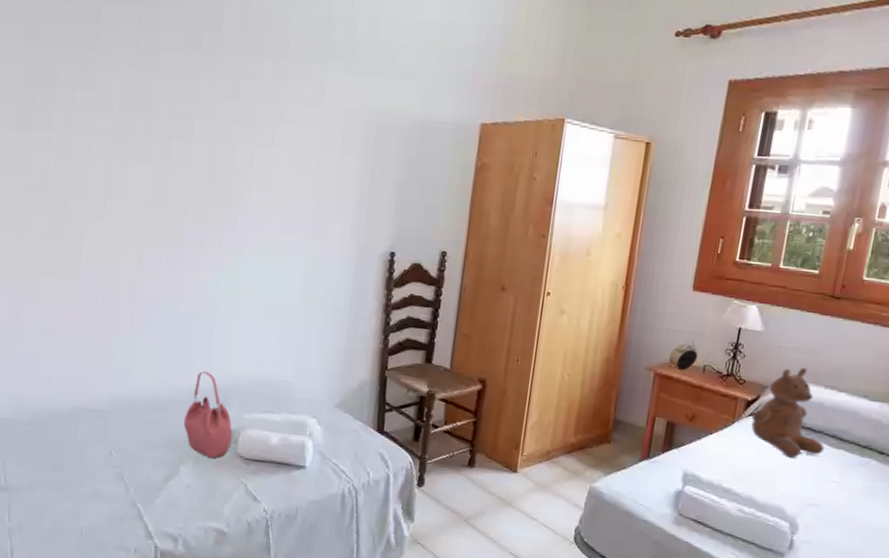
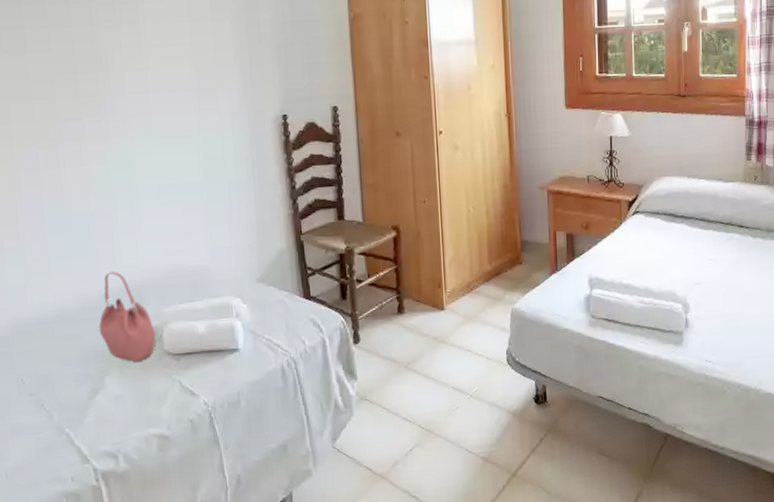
alarm clock: present [668,340,699,370] -> none [556,155,581,184]
teddy bear: present [751,367,825,458] -> none [635,162,697,246]

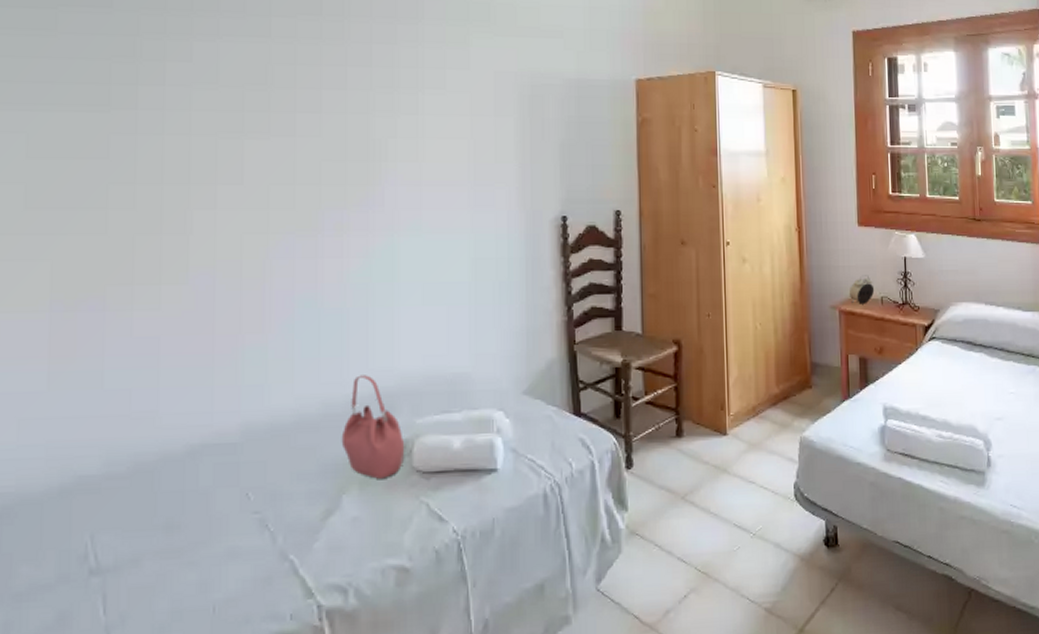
alarm clock: none [556,155,581,184] -> present [849,275,875,304]

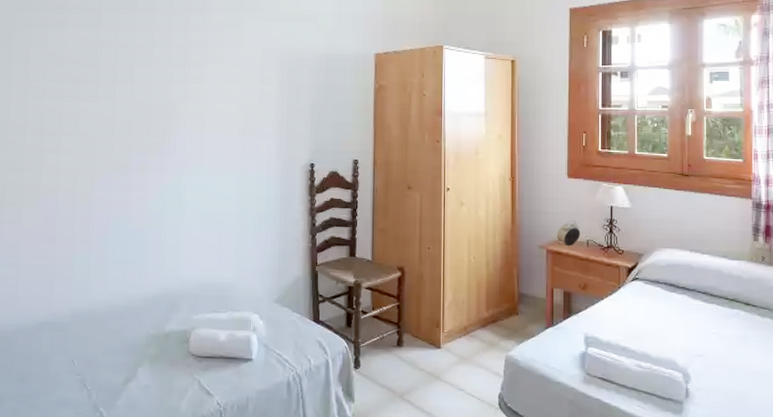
handbag: present [341,375,405,479] -> none [138,279,184,358]

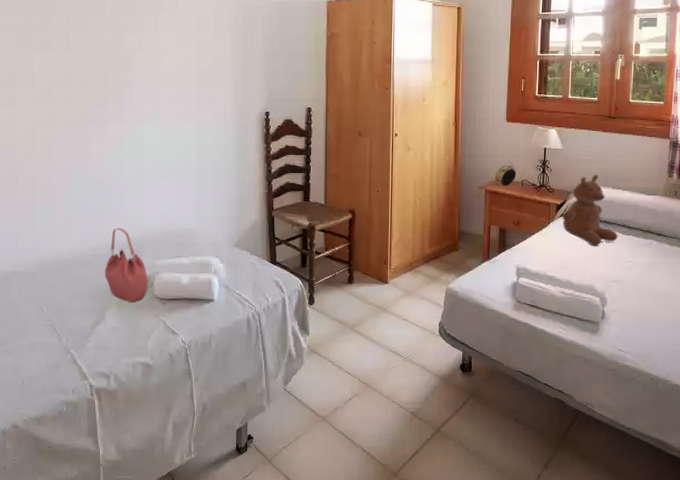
handbag: none [138,279,184,358] -> present [104,228,149,302]
teddy bear: none [634,235,699,315] -> present [562,174,618,246]

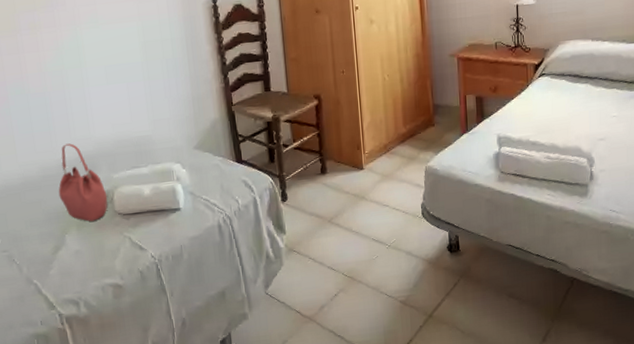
alarm clock: present [494,162,517,186] -> none [466,24,489,51]
teddy bear: present [562,174,618,246] -> none [541,27,601,105]

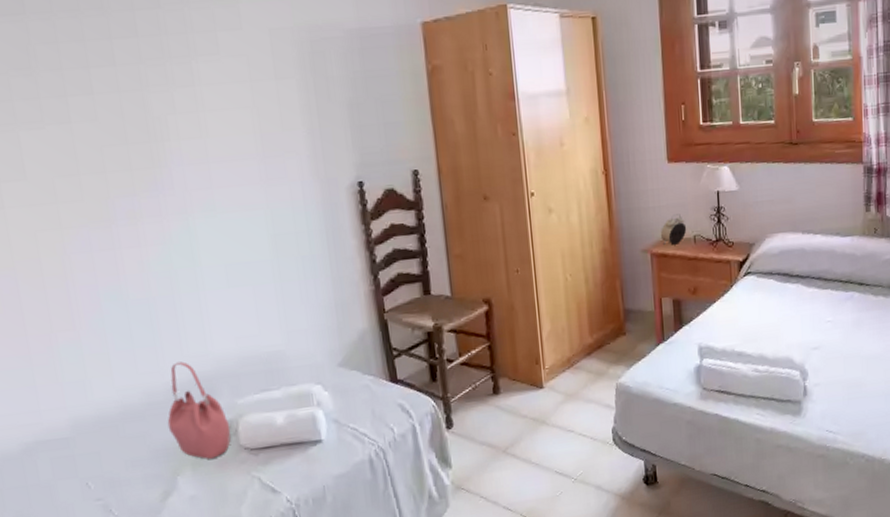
alarm clock: none [466,24,489,51] -> present [660,214,687,245]

